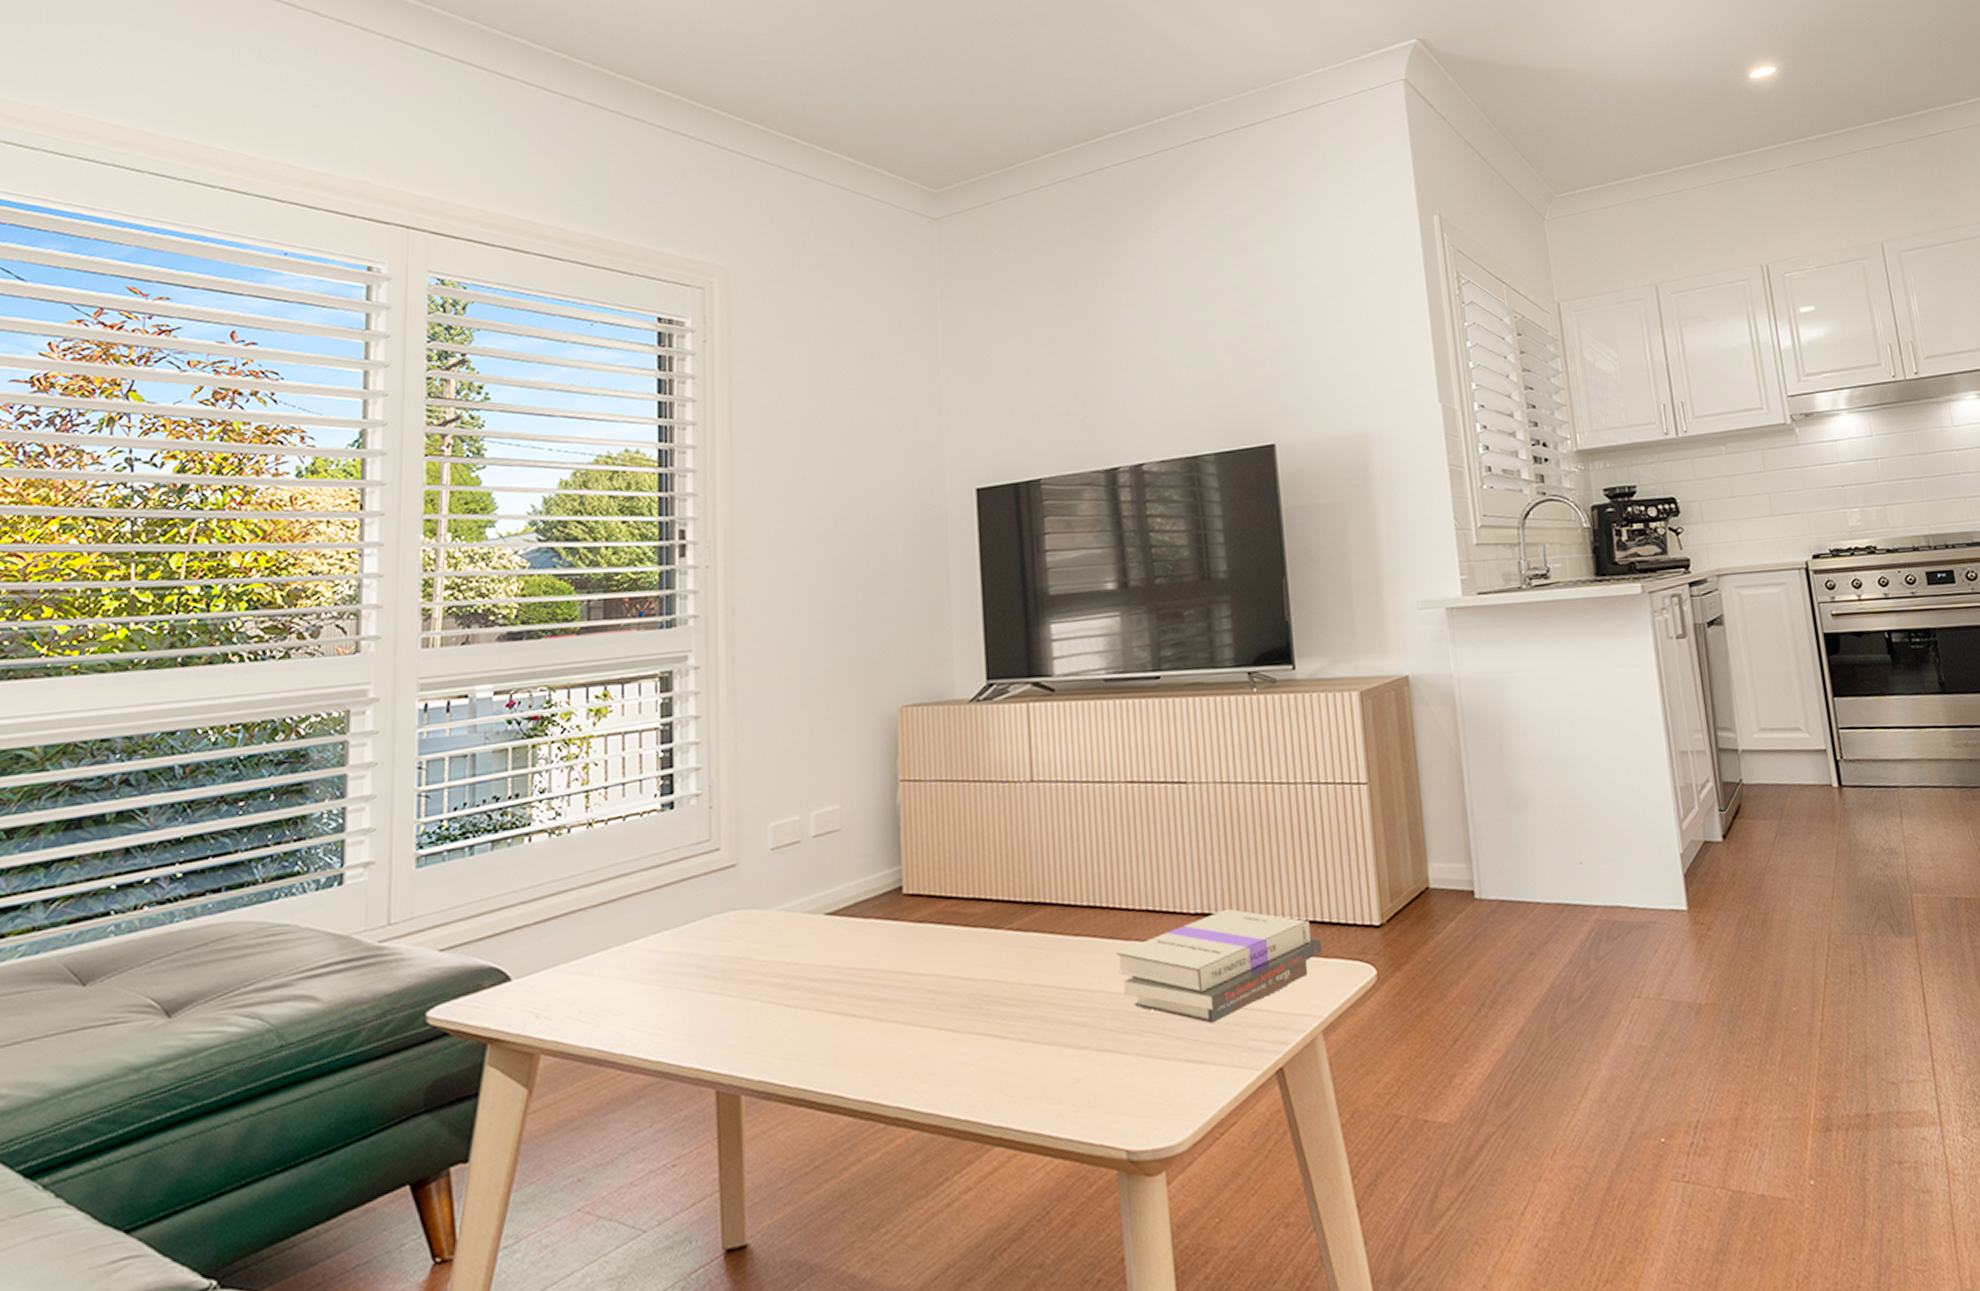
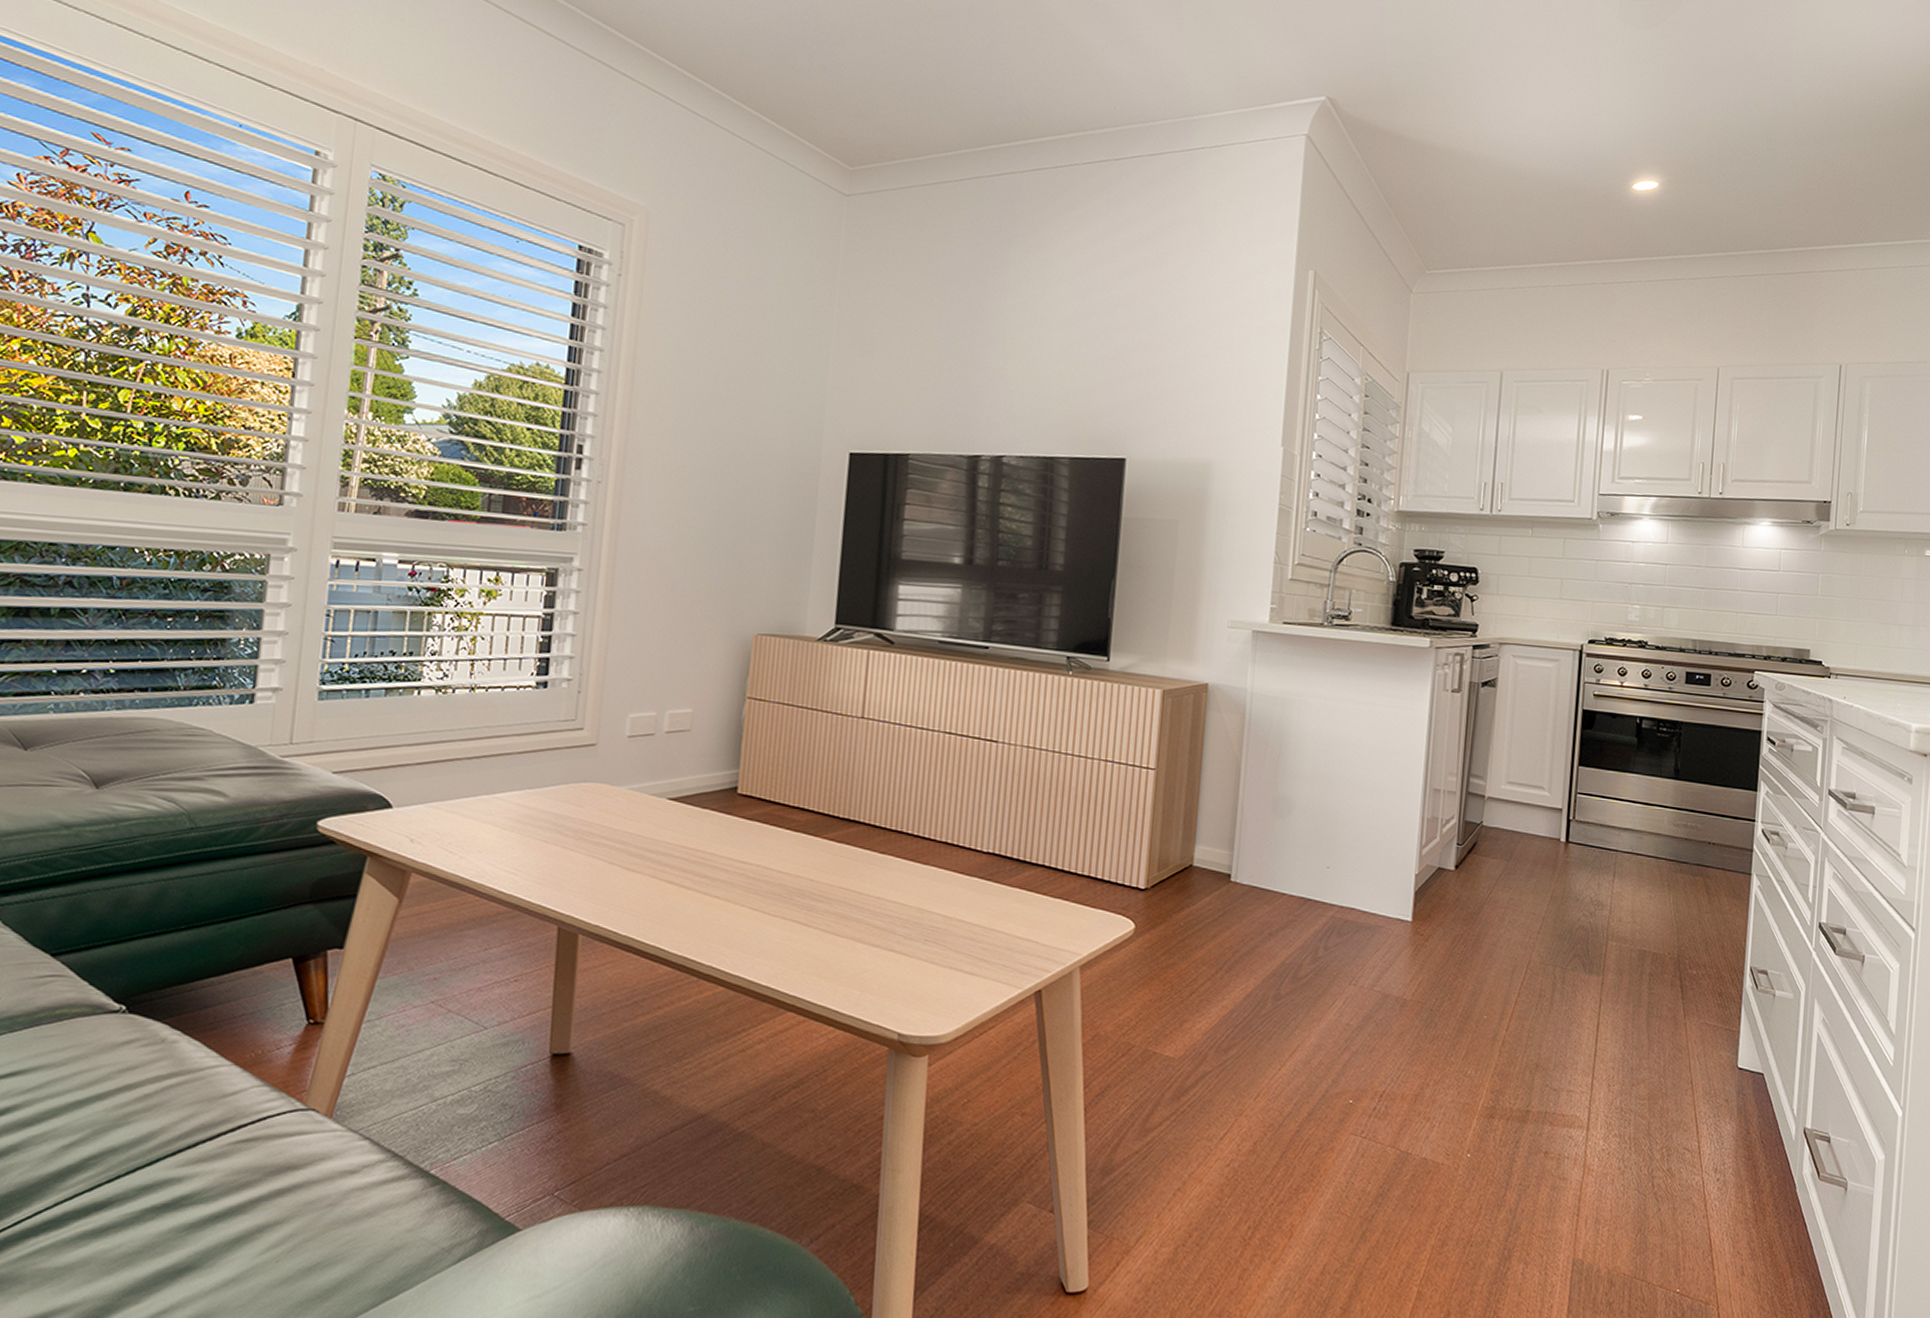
books: present [1116,908,1322,1024] -> none [913,853,1092,945]

